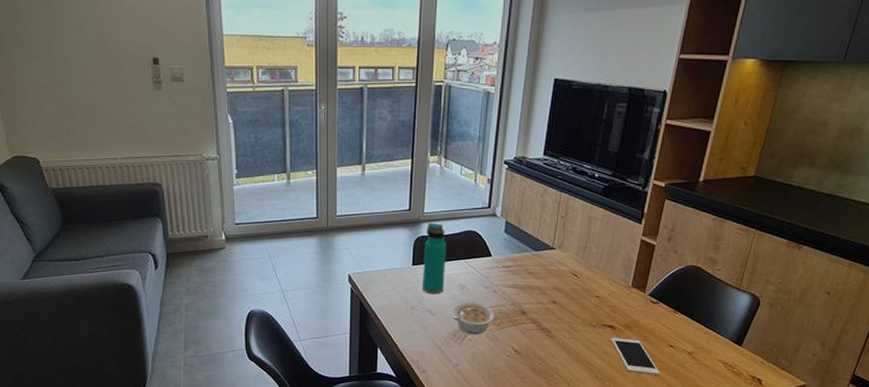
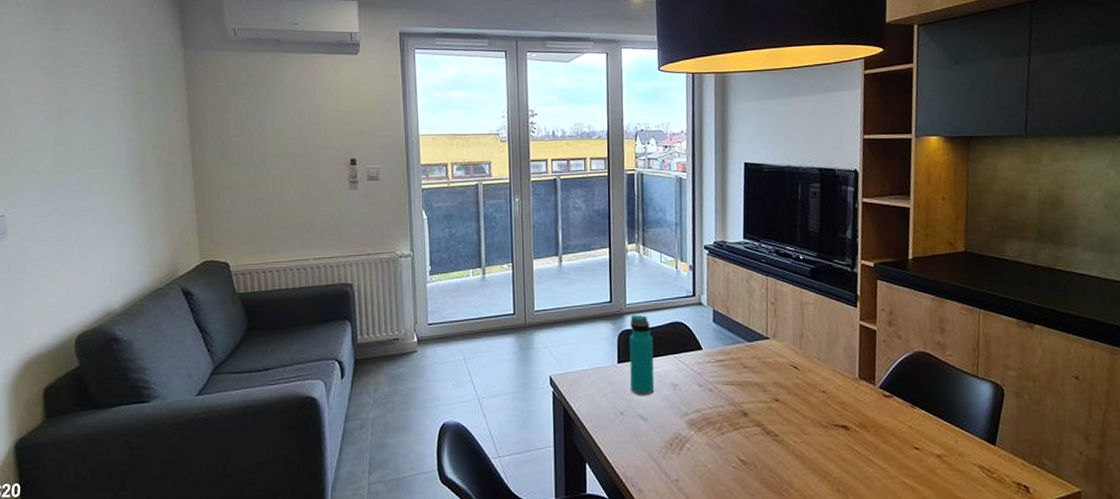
legume: present [452,302,495,335] -> none [666,403,714,443]
cell phone: present [611,337,660,375] -> none [847,439,910,486]

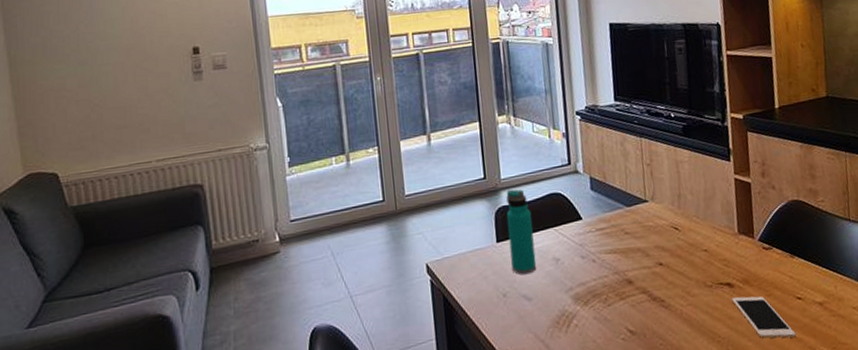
cell phone: none [847,439,910,486] -> present [732,296,796,339]

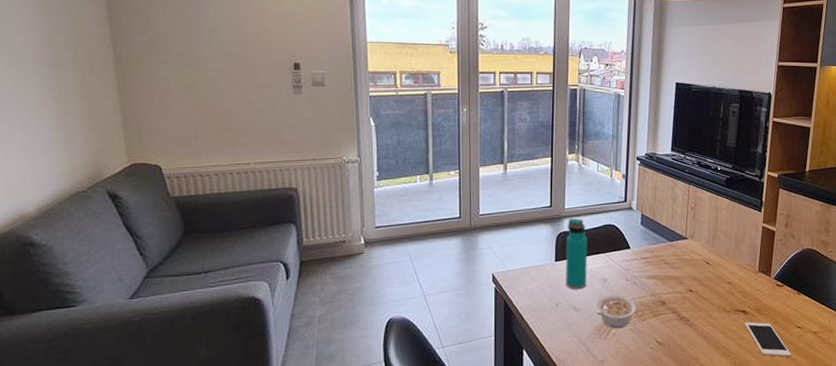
legume: none [551,276,599,319] -> present [596,295,637,329]

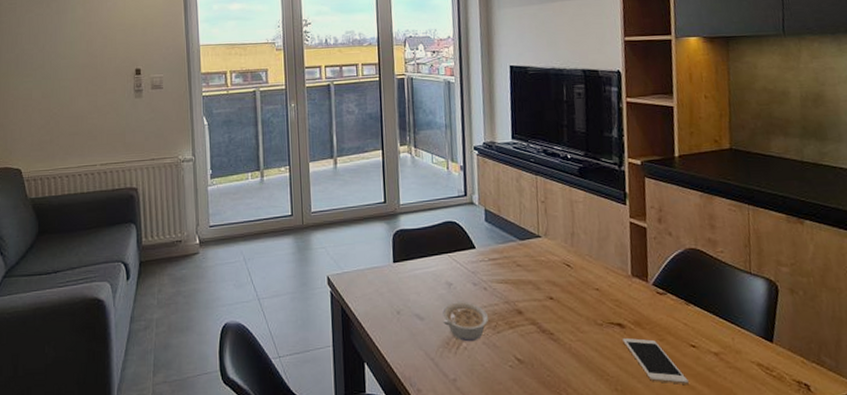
water bottle: present [566,218,588,290] -> none [403,214,430,295]

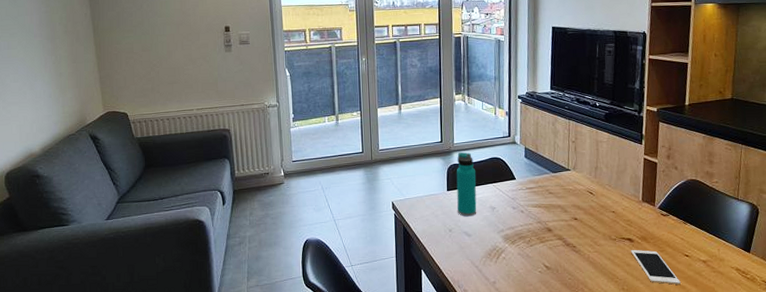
water bottle: none [403,214,430,295] -> present [456,152,477,217]
legume: present [442,302,489,342] -> none [486,222,524,253]

